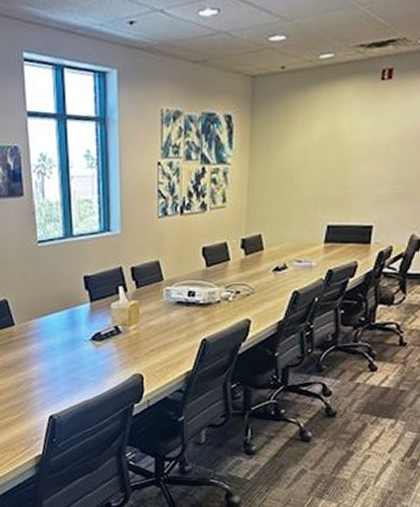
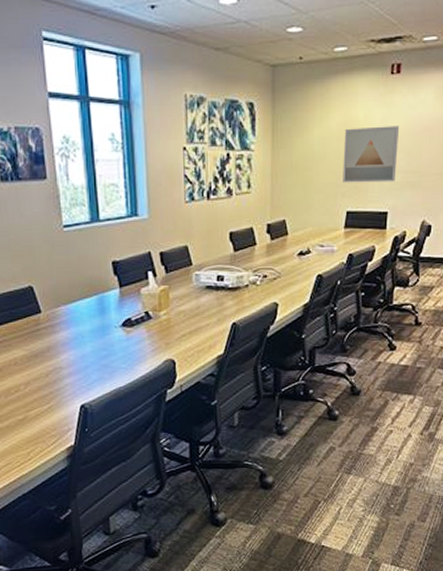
wall art: none [324,134,390,196] -> present [343,126,400,183]

